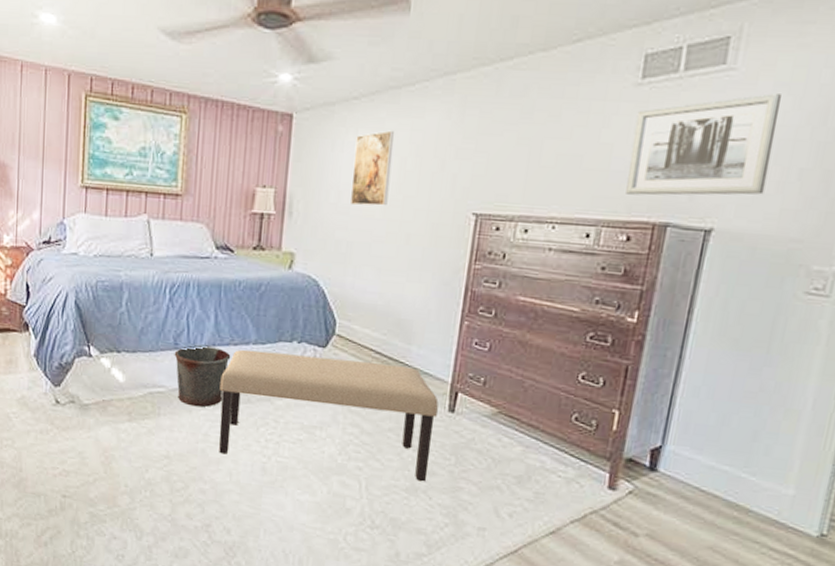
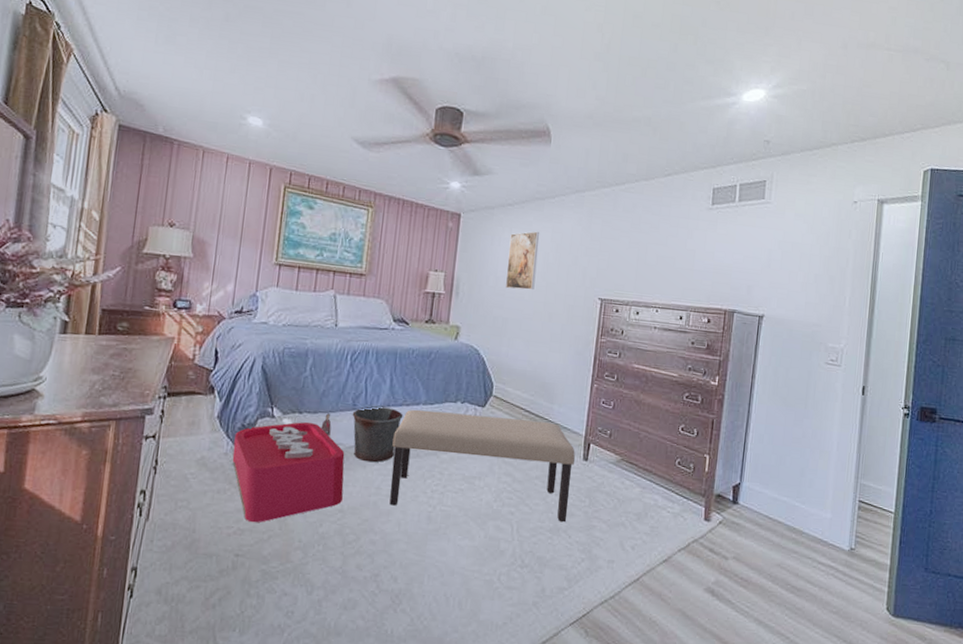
storage bin: none [52,352,169,465] -> present [232,413,345,523]
wall art: present [626,93,781,195] -> none [705,221,800,292]

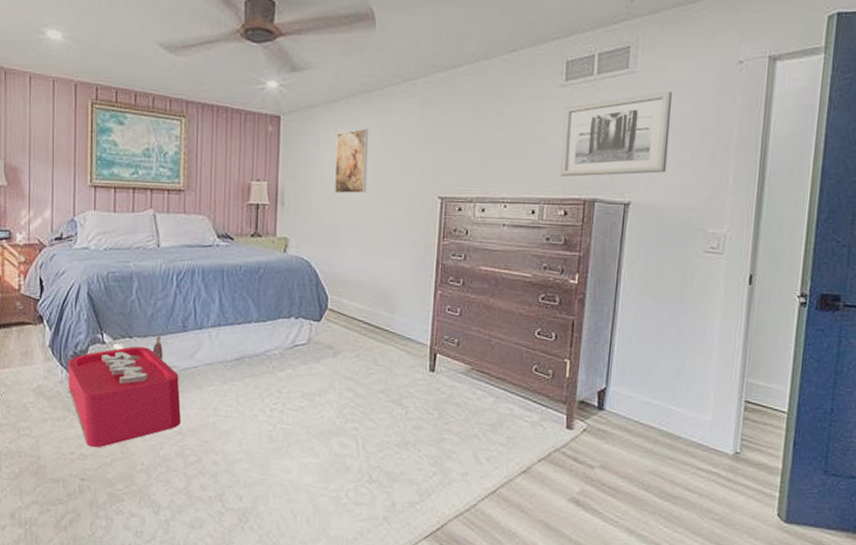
bucket: present [352,406,403,463] -> none [183,327,236,384]
bench: present [389,409,575,523] -> none [226,327,421,436]
wall art: none [705,221,800,292] -> present [560,91,672,177]

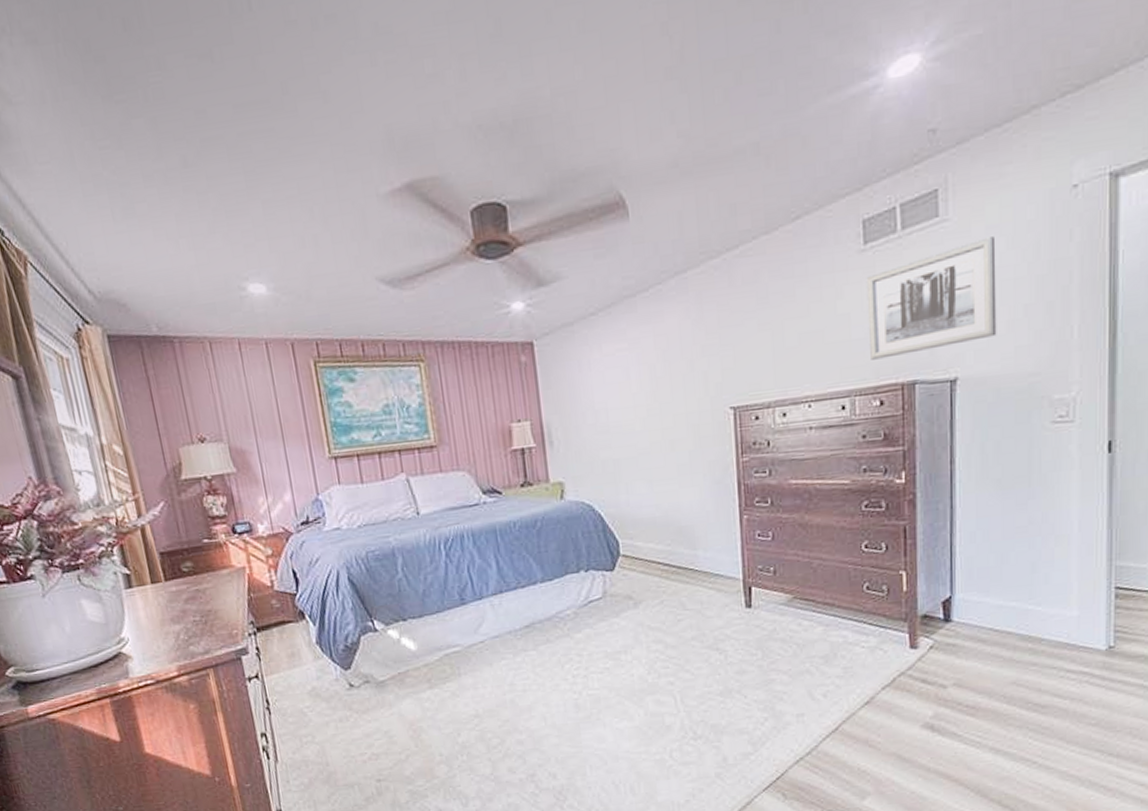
storage bin: present [68,336,181,448] -> none [340,614,475,745]
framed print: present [334,128,369,194] -> none [601,339,645,423]

